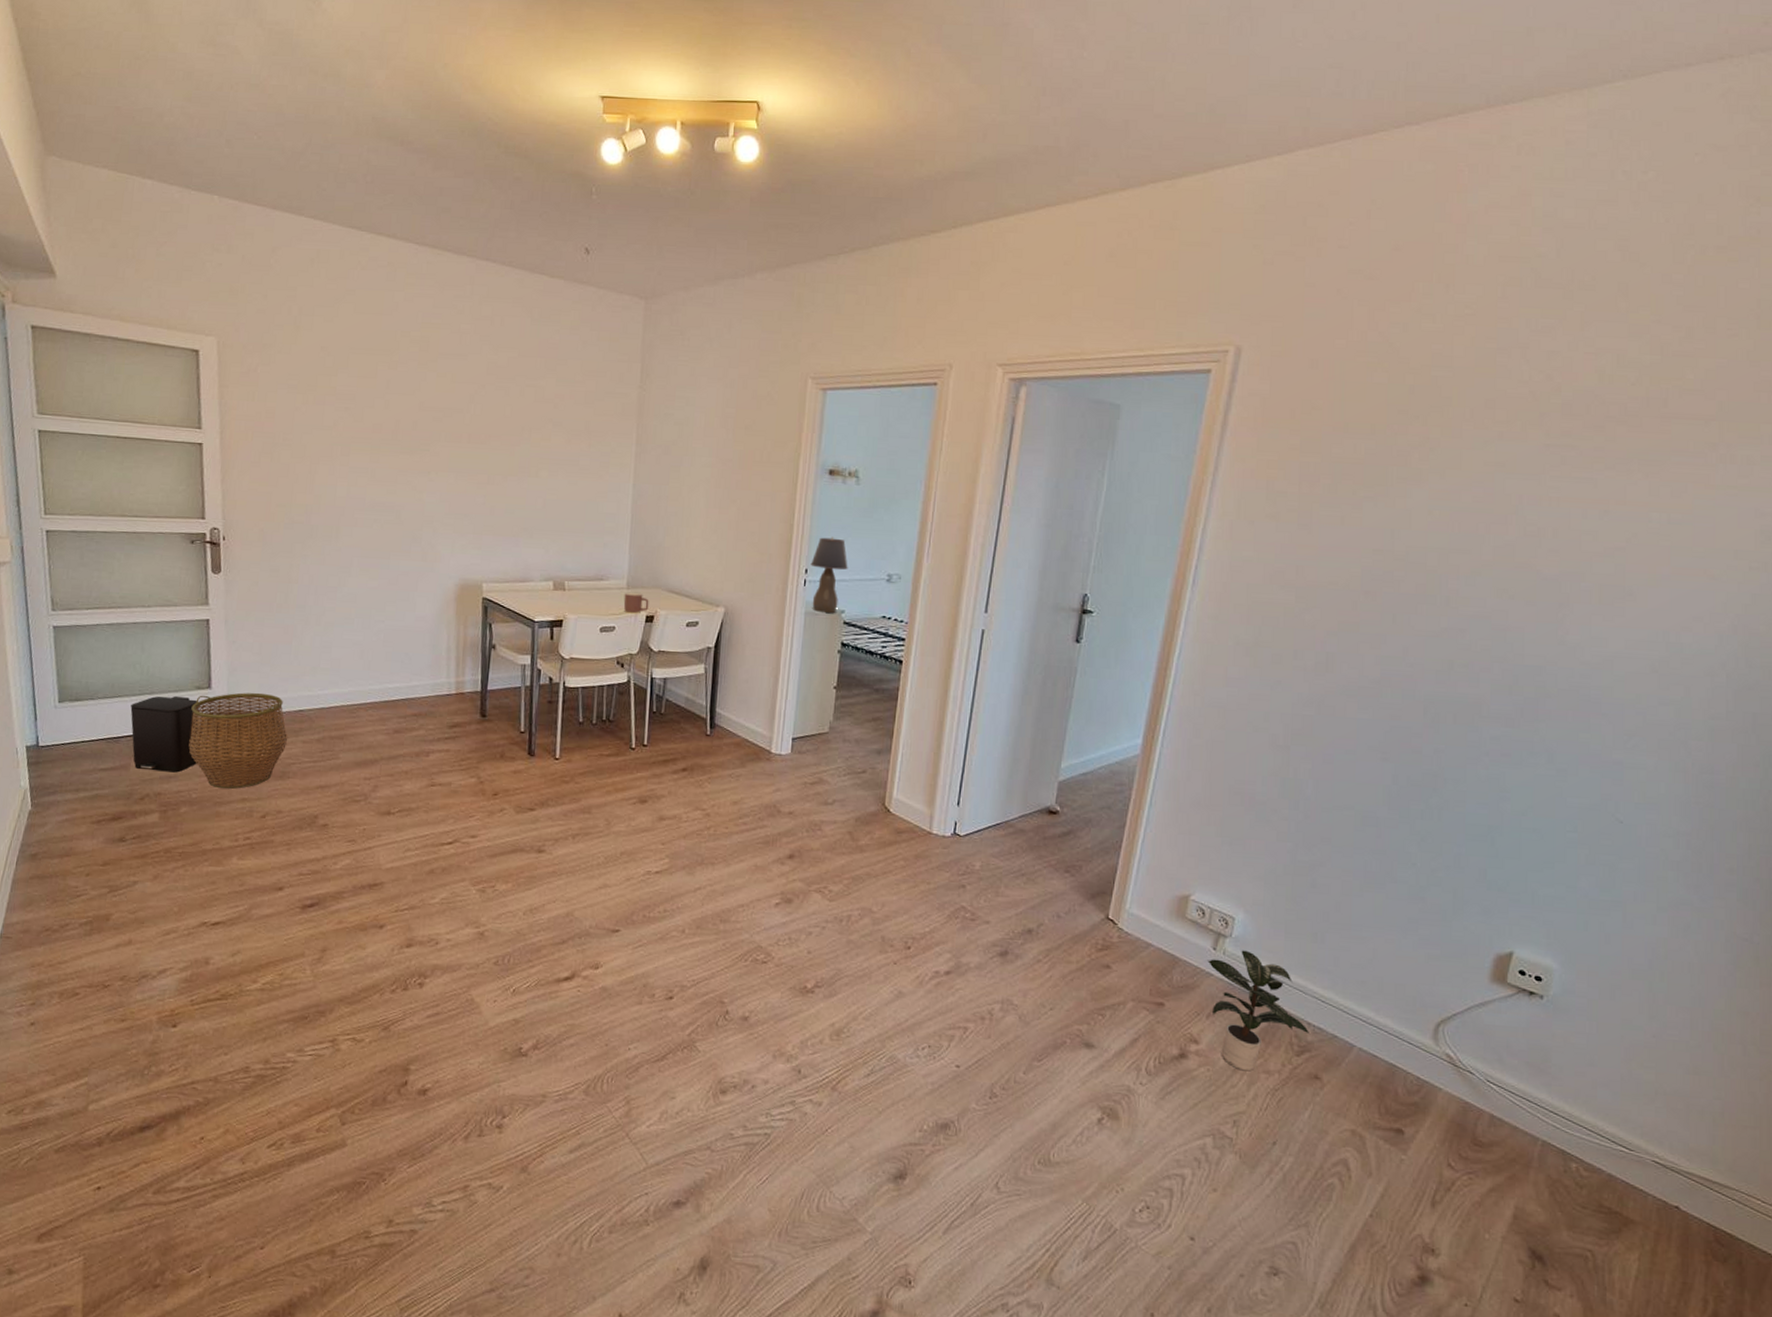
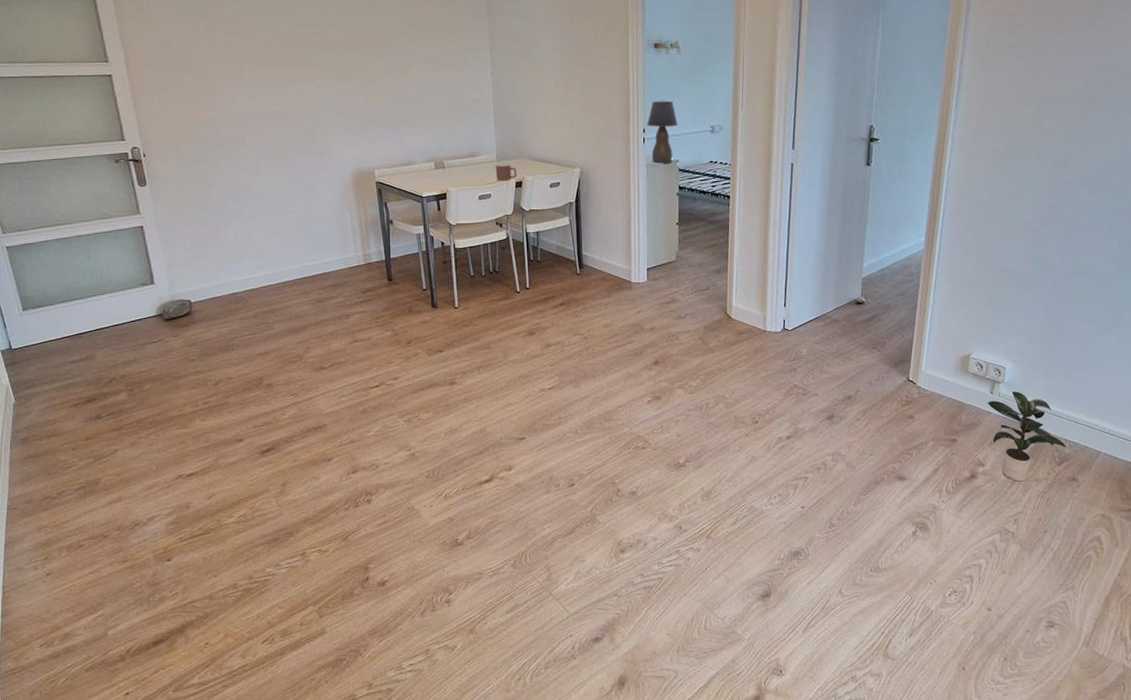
pedal bin: present [130,695,200,773] -> none [87,293,154,358]
basket: present [189,692,288,789] -> none [140,283,228,365]

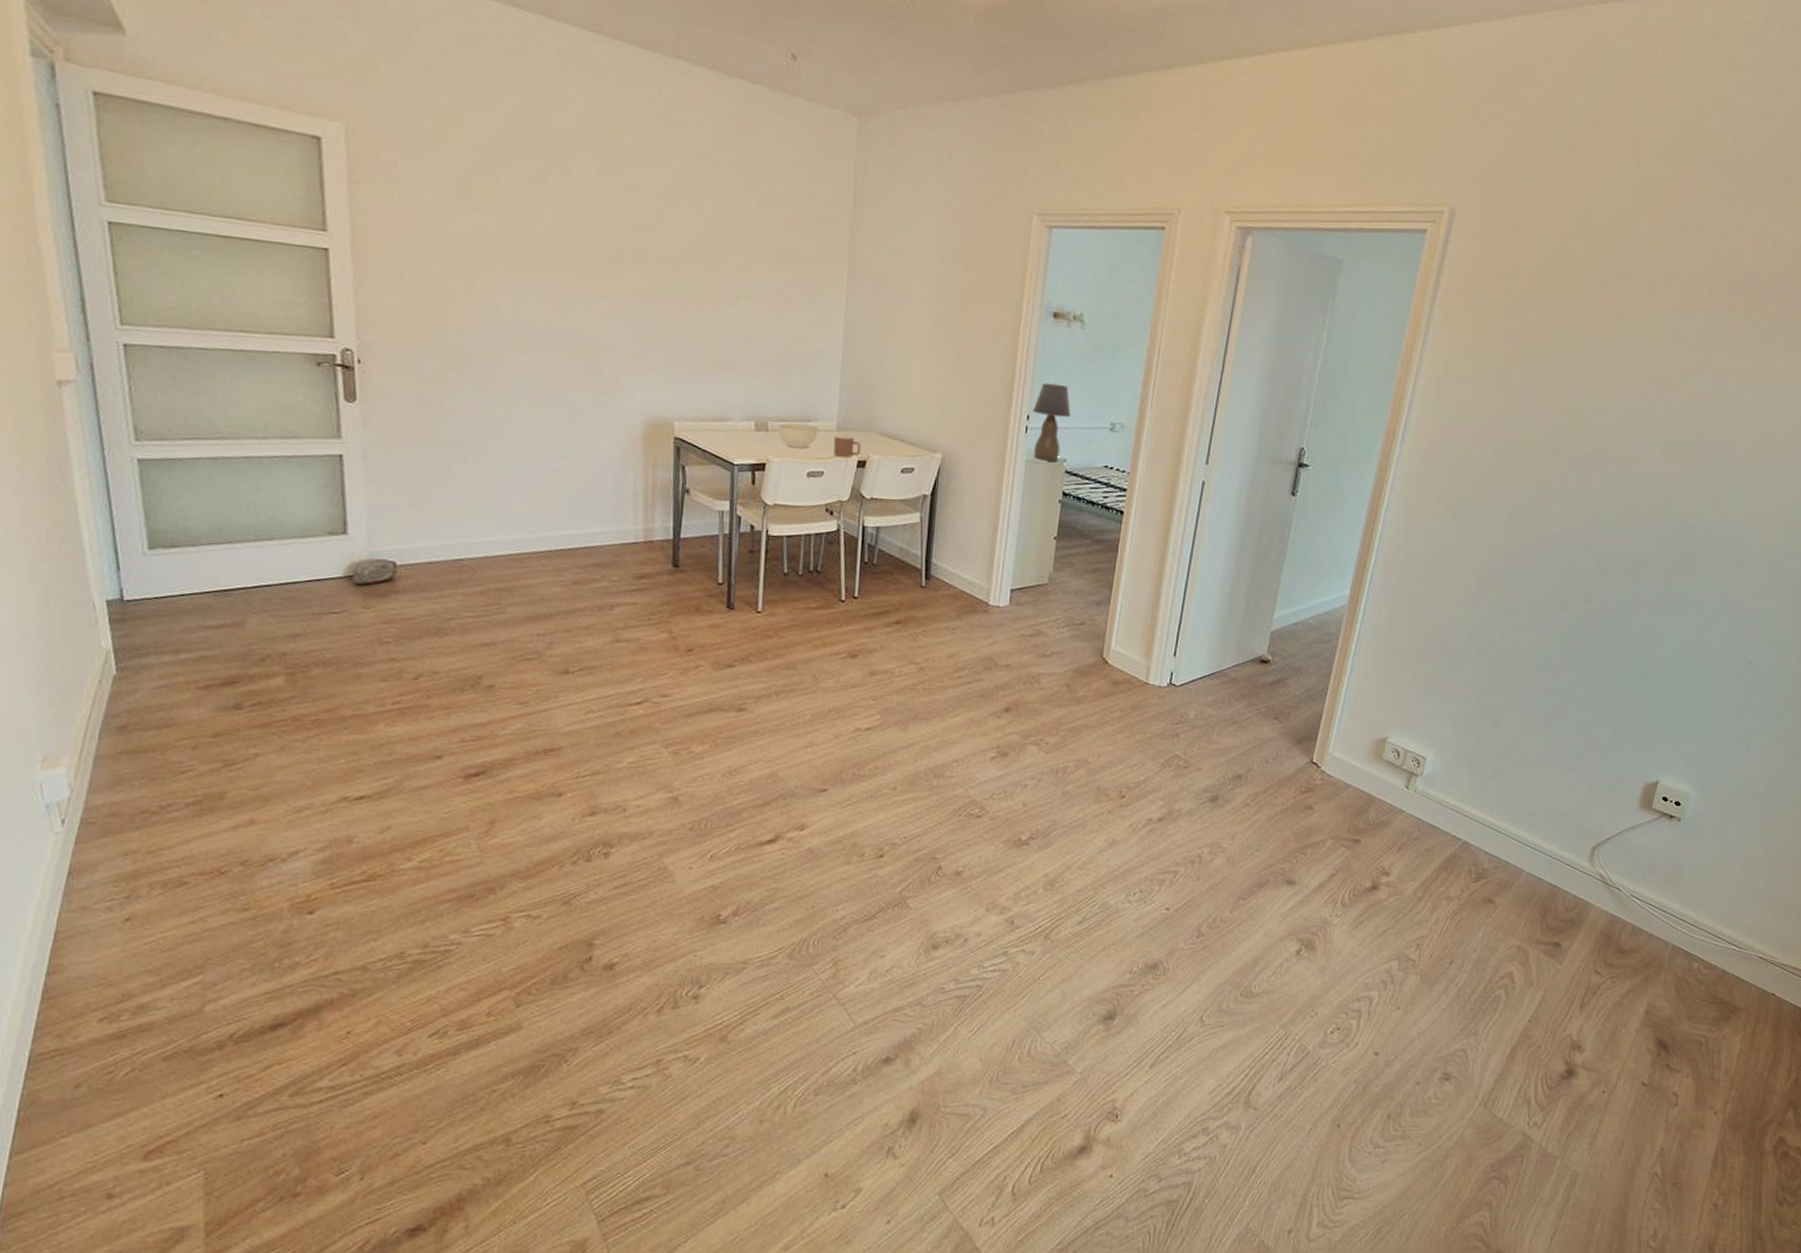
bowl: none [452,159,483,179] -> present [777,423,819,449]
potted plant: present [987,391,1068,482] -> none [1400,788,1487,899]

